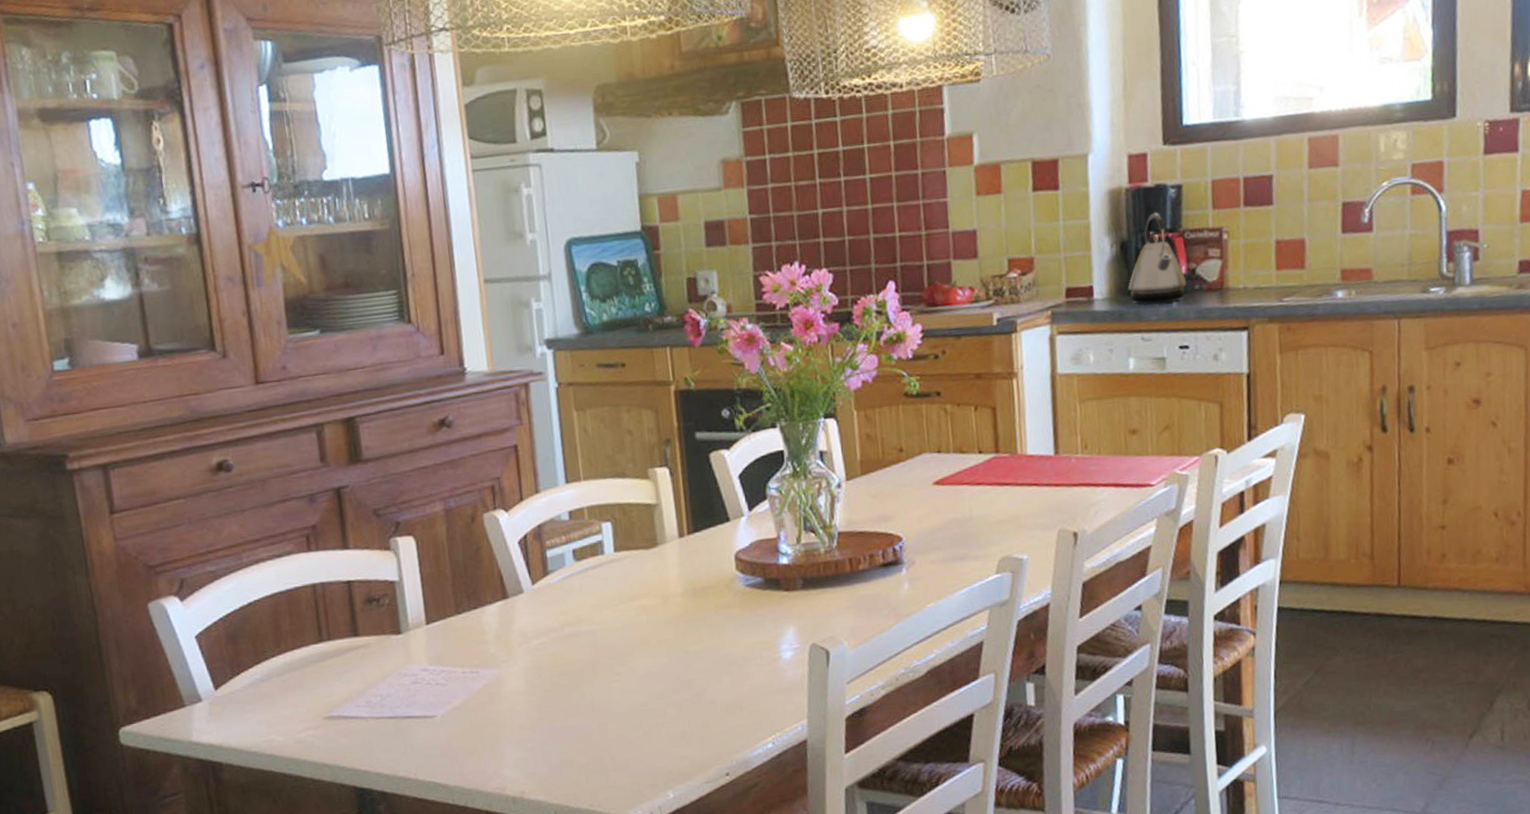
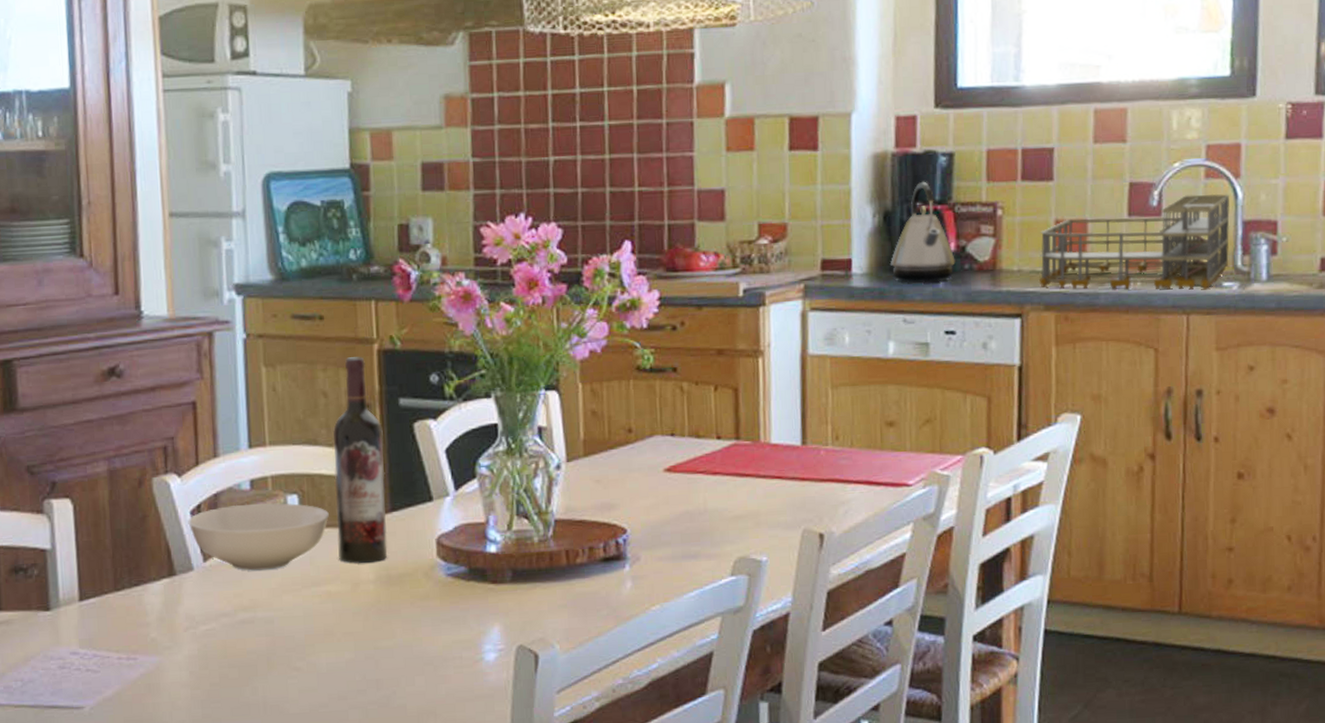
bowl: none [516,530,640,591] -> present [188,503,329,571]
wine bottle: none [638,397,693,579] -> present [332,357,388,563]
dish rack: none [1262,207,1435,302] -> present [1039,194,1230,291]

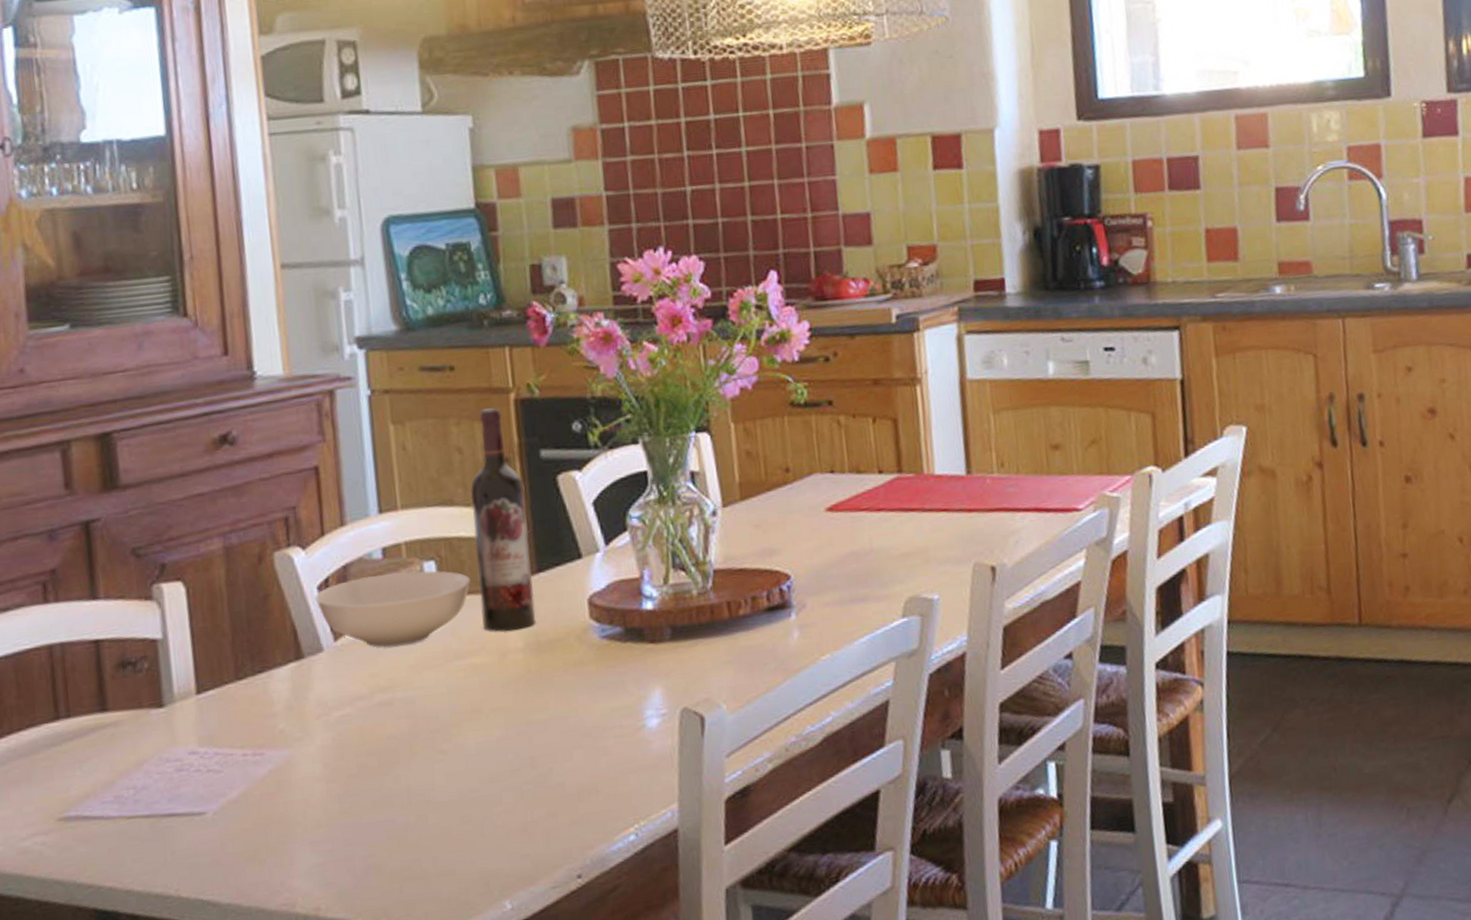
kettle: present [891,181,956,283] -> none [1044,195,1110,300]
dish rack: present [1039,194,1230,291] -> none [1191,195,1378,298]

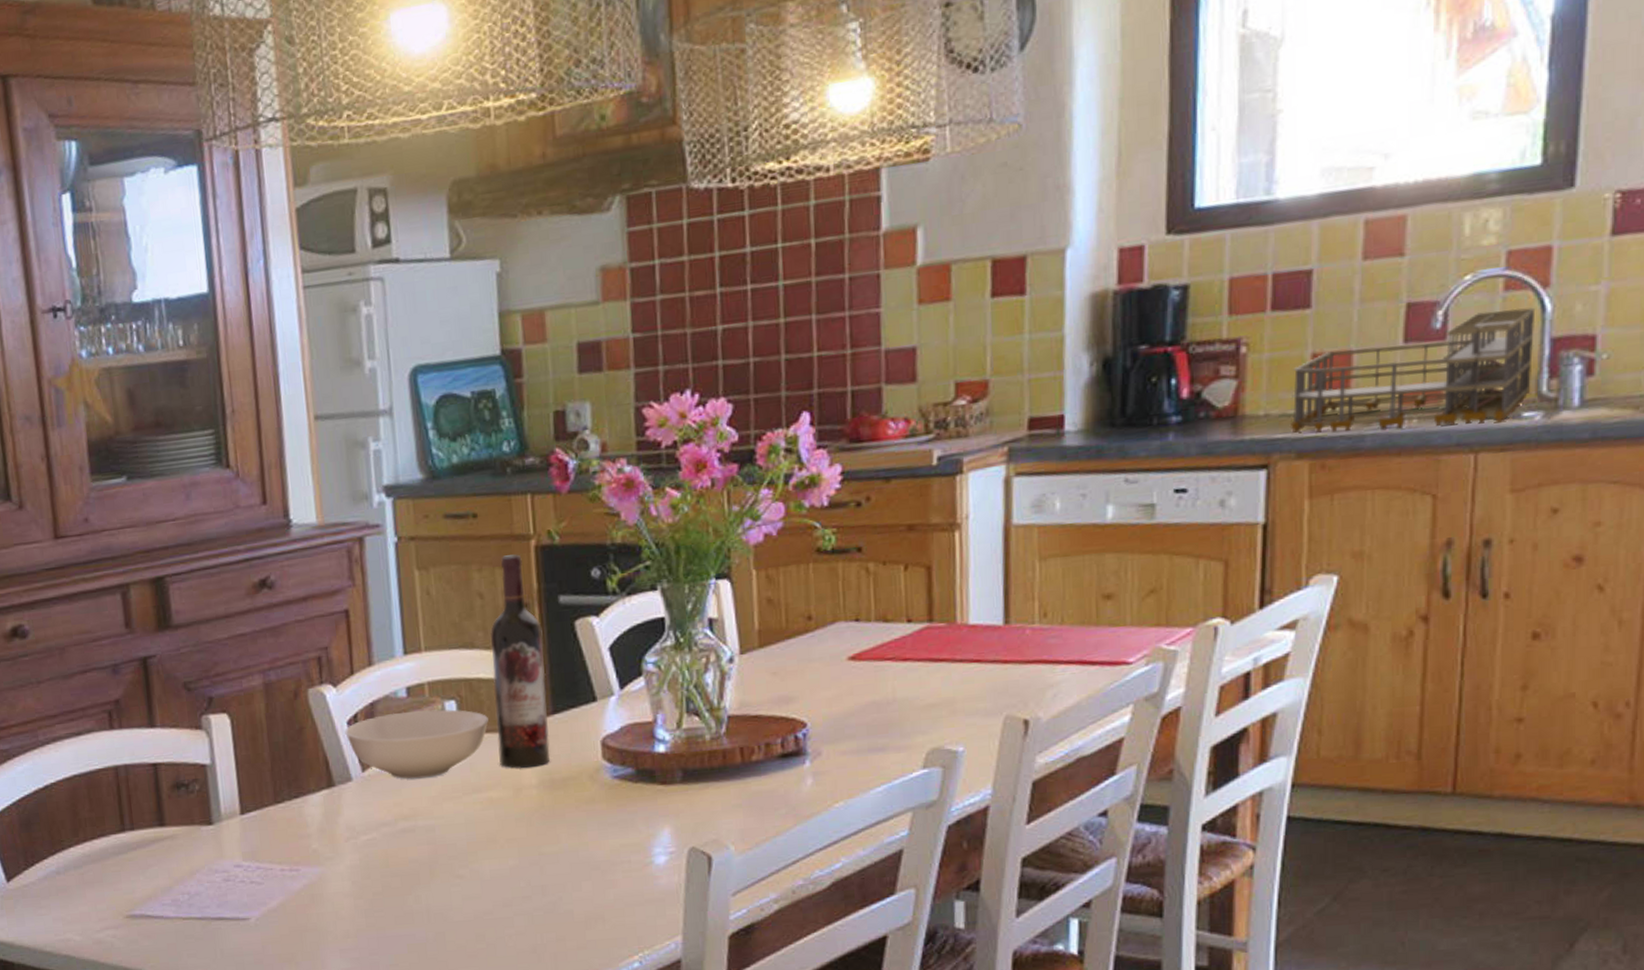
dish rack: none [1191,195,1378,298] -> present [1291,307,1536,433]

